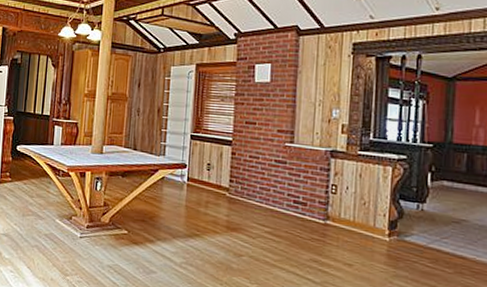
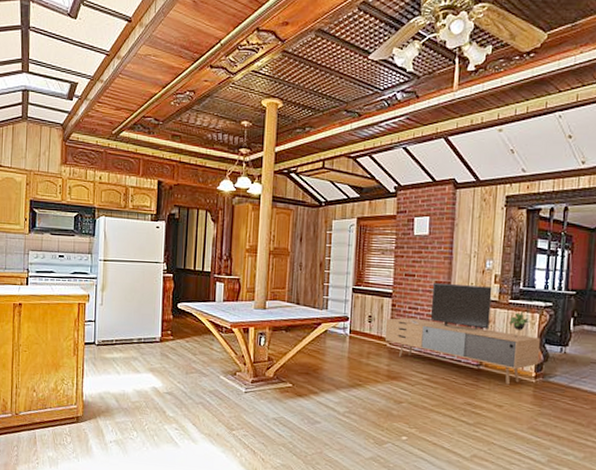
media console: none [224,131,395,242] -> present [384,282,541,385]

